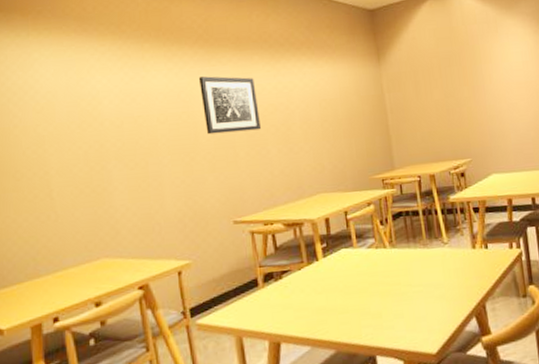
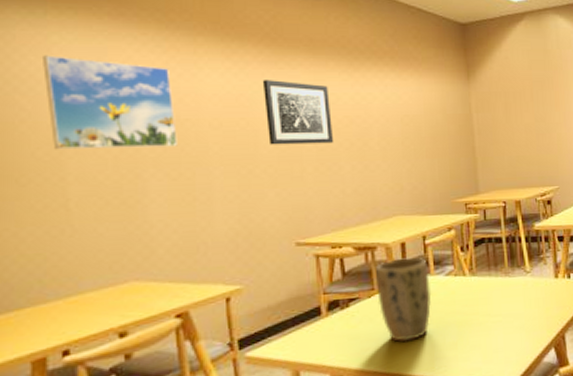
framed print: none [28,69,133,149] -> present [43,55,177,150]
plant pot: none [304,231,356,311] -> present [375,257,432,342]

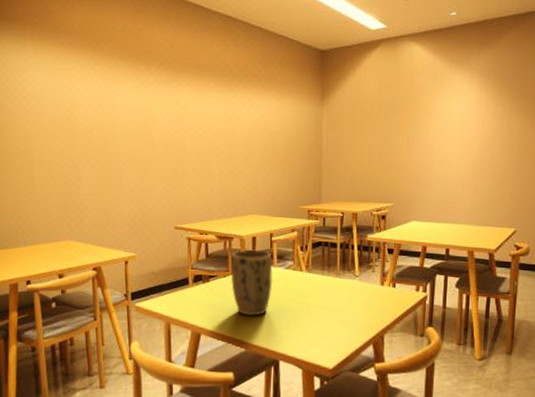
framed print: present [43,55,177,150] -> none [23,74,101,145]
wall art: present [262,80,334,145] -> none [160,97,209,151]

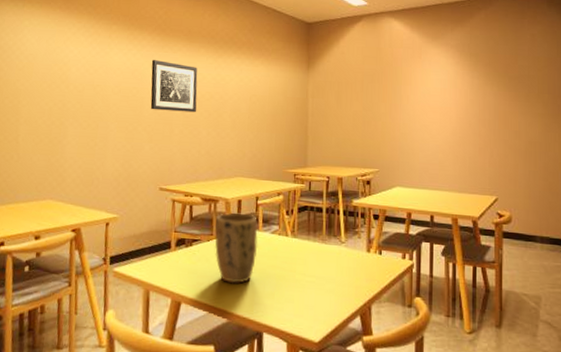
wall art: none [160,97,209,151] -> present [150,60,198,113]

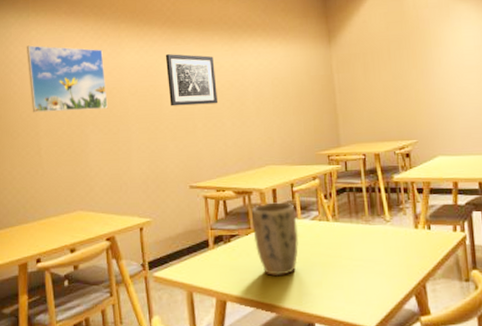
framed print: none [15,34,92,105] -> present [27,45,108,113]

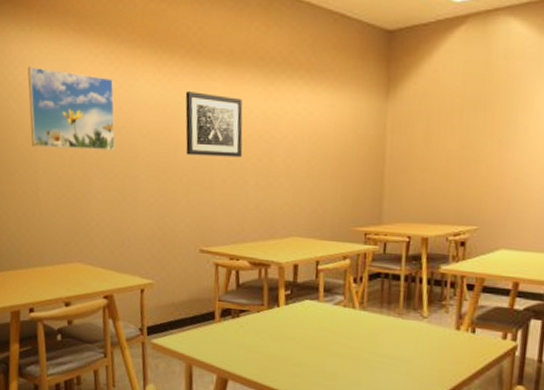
plant pot: present [251,202,299,277] -> none [265,279,319,362]

